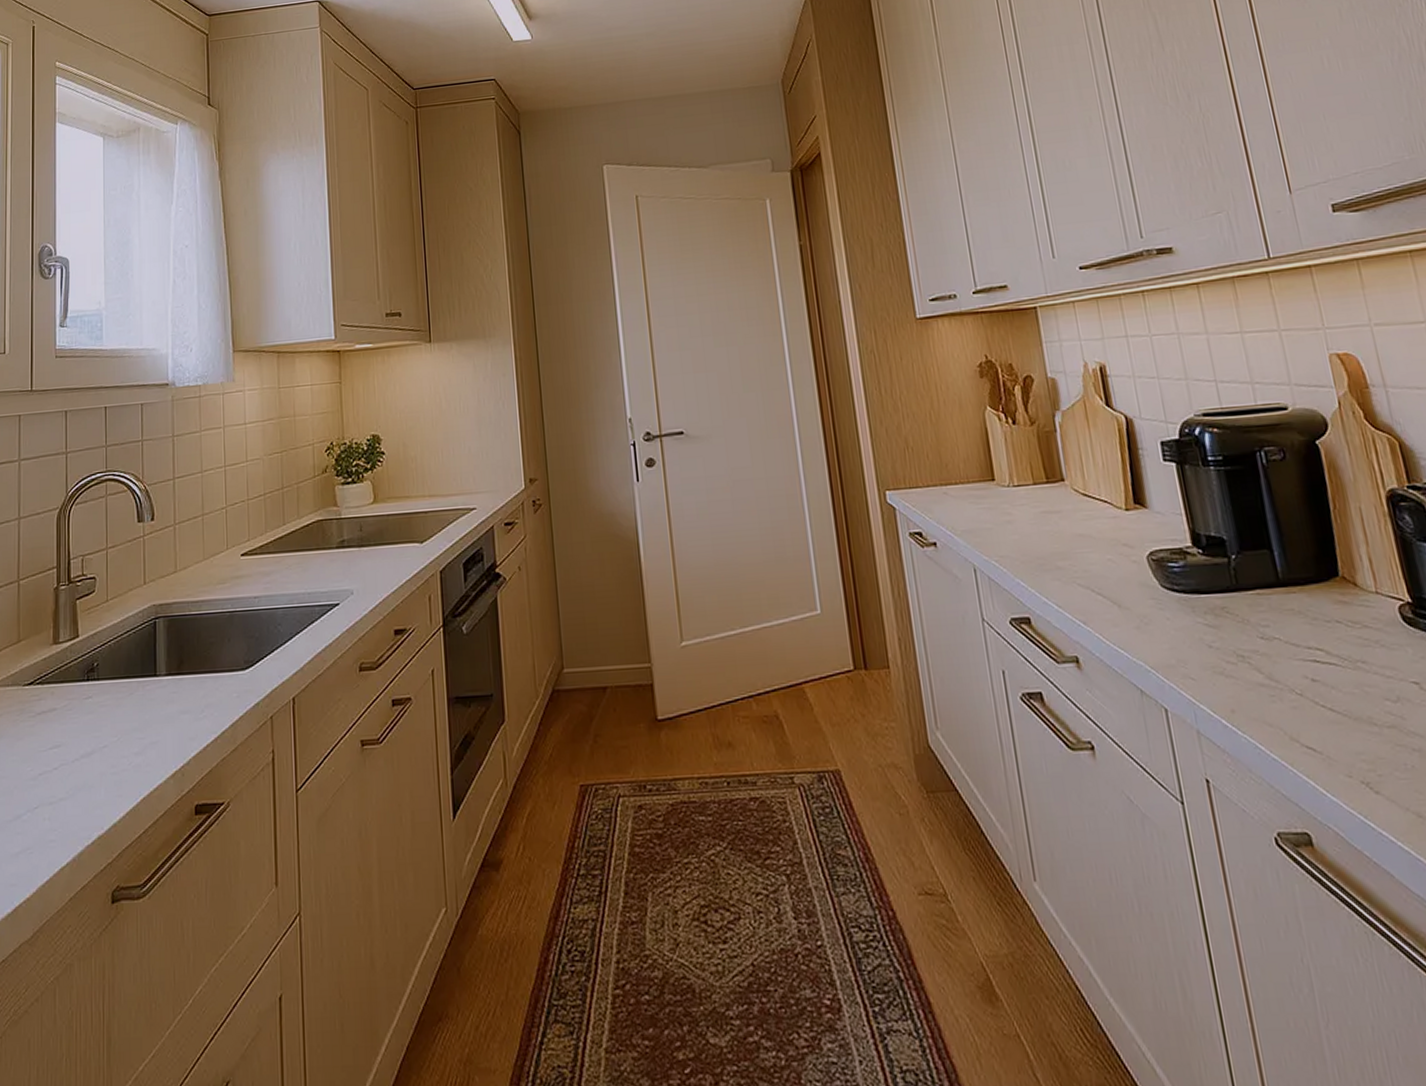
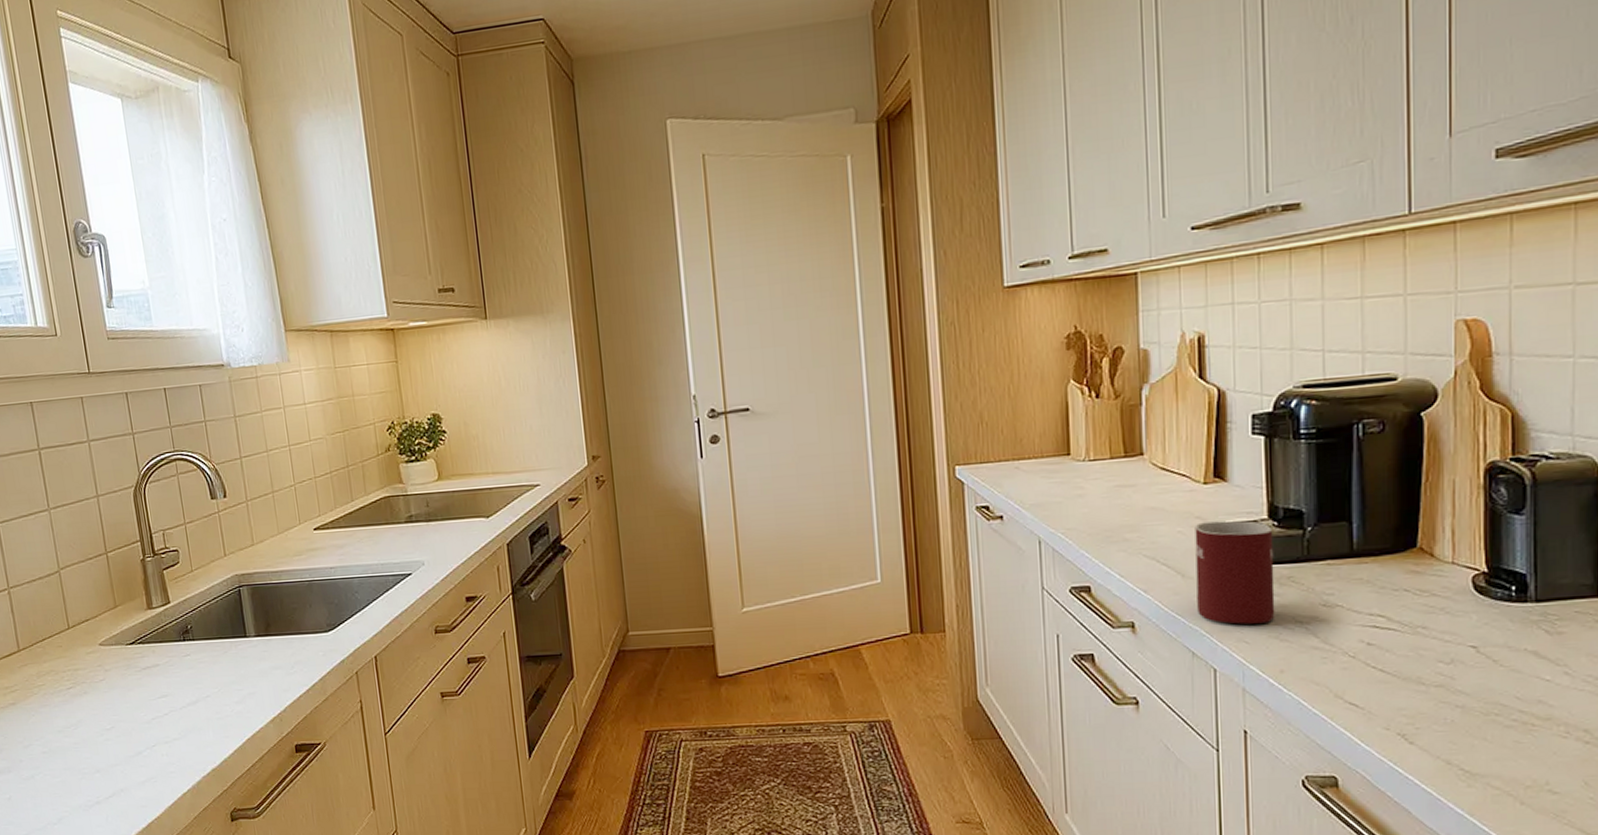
mug: none [1123,548,1216,659] -> present [1195,520,1275,625]

